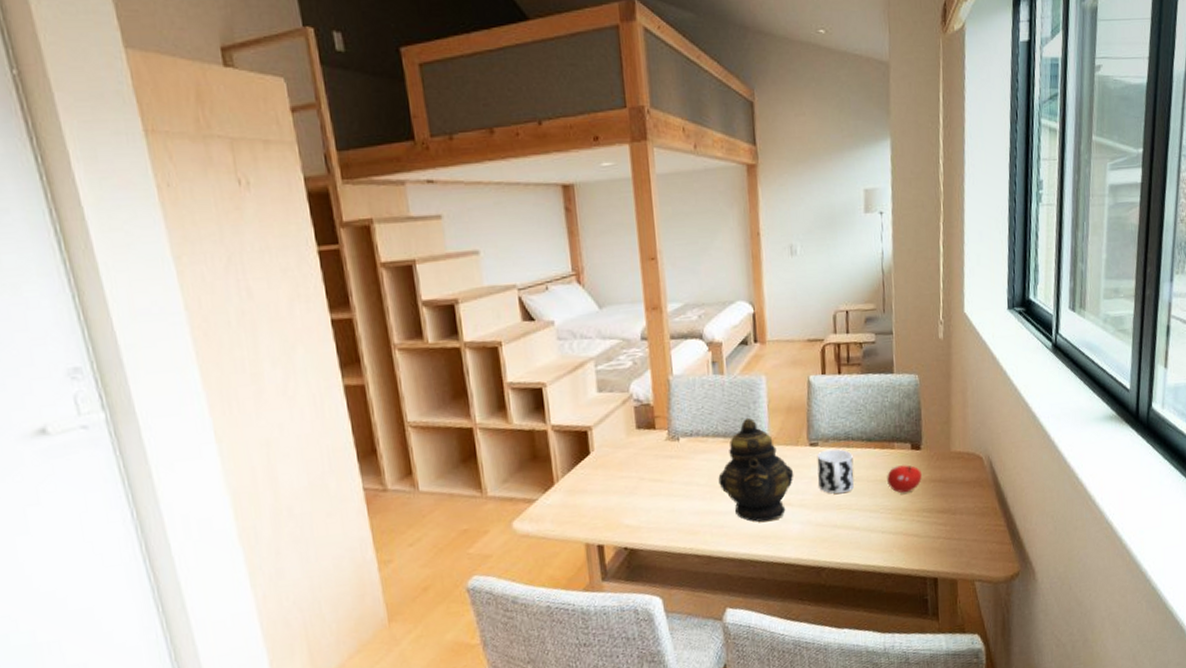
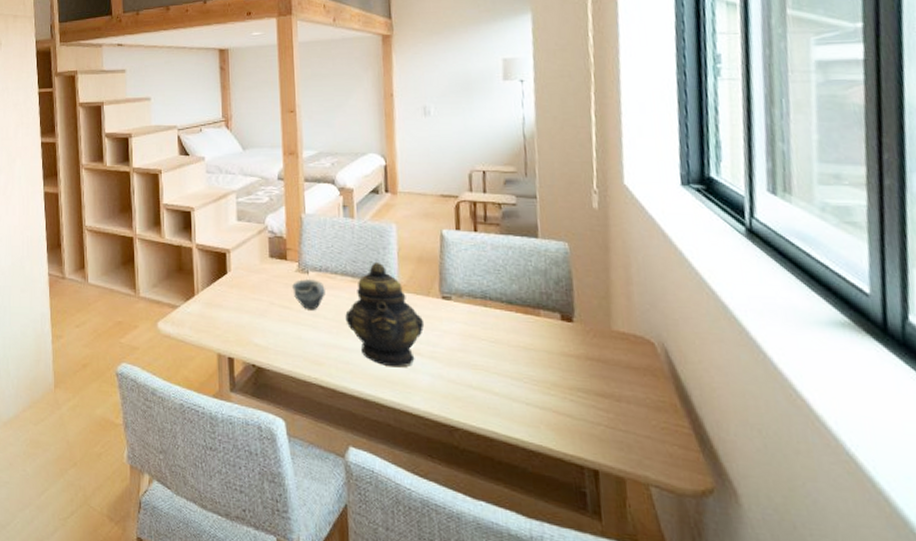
cup: none [662,446,697,480] -> present [292,279,325,310]
cup: present [817,448,854,494] -> none [450,305,492,354]
fruit: present [887,465,922,493] -> none [531,335,575,367]

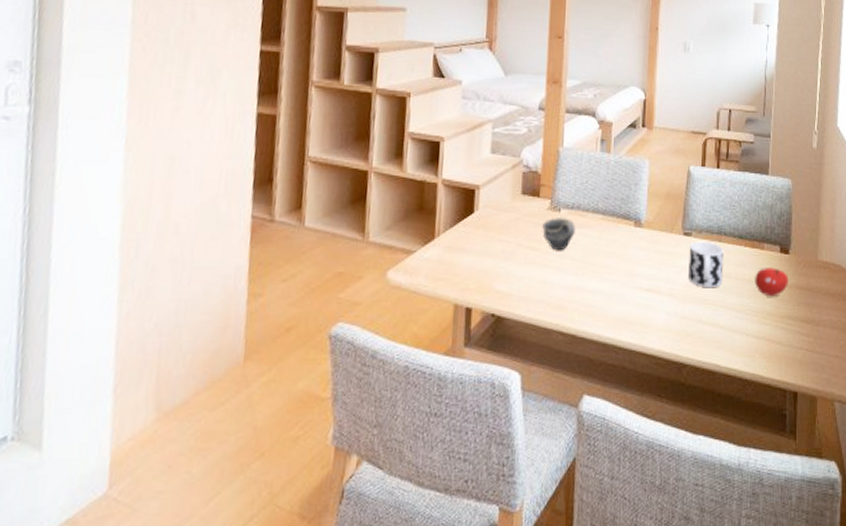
teapot: present [345,261,425,368] -> none [592,198,666,307]
cup: none [450,305,492,354] -> present [689,241,724,288]
fruit: none [531,335,575,367] -> present [755,267,788,297]

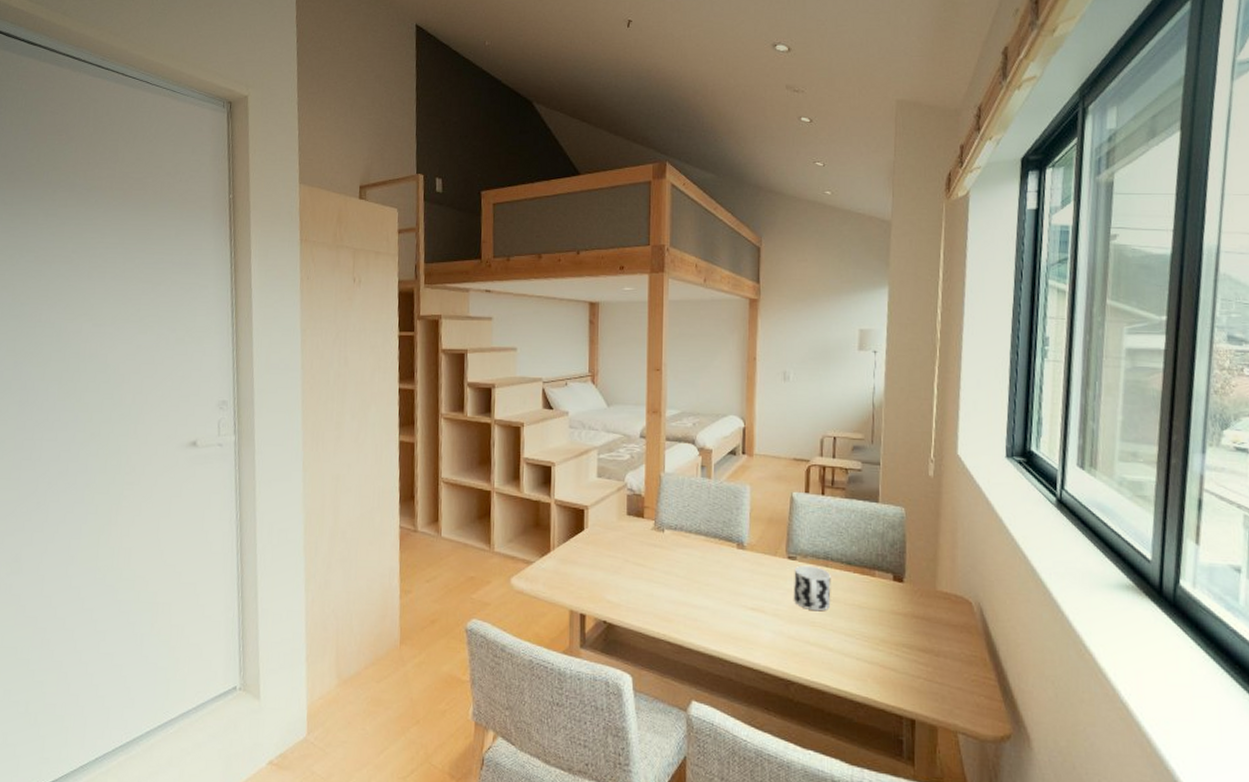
cup: present [542,218,575,251] -> none [647,537,679,568]
fruit: present [755,267,788,297] -> none [865,594,903,624]

